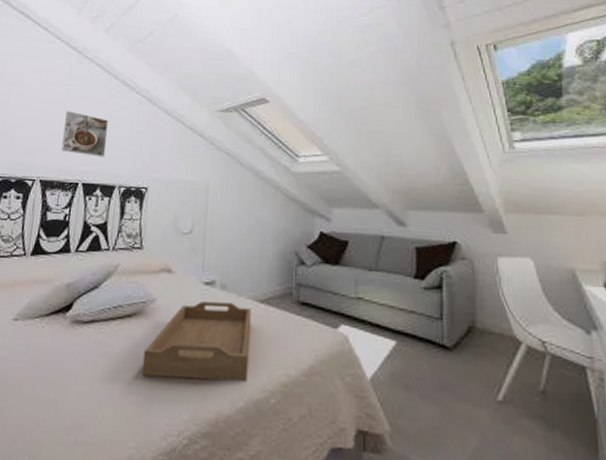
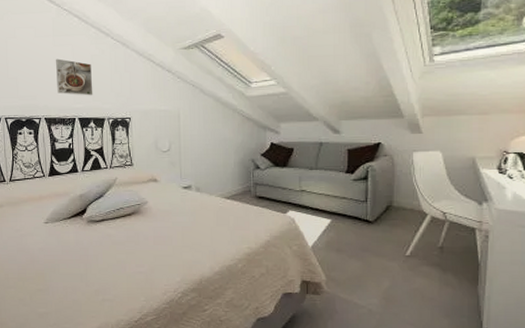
serving tray: present [142,301,252,381] -> none [143,200,221,255]

